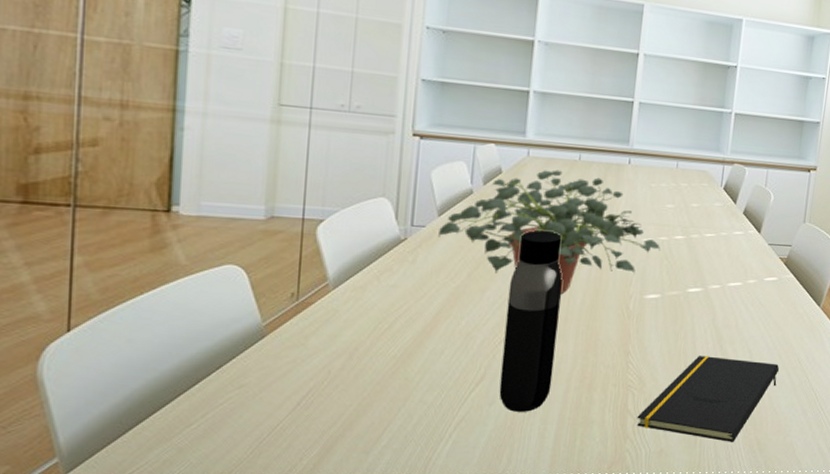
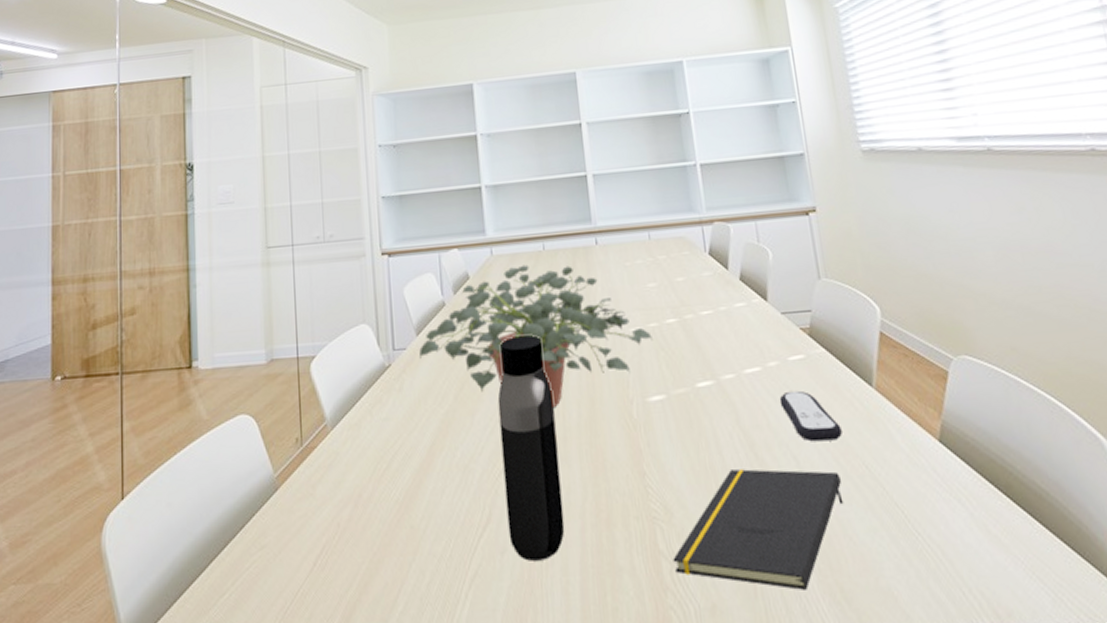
remote control: none [749,303,790,342] -> present [779,390,842,442]

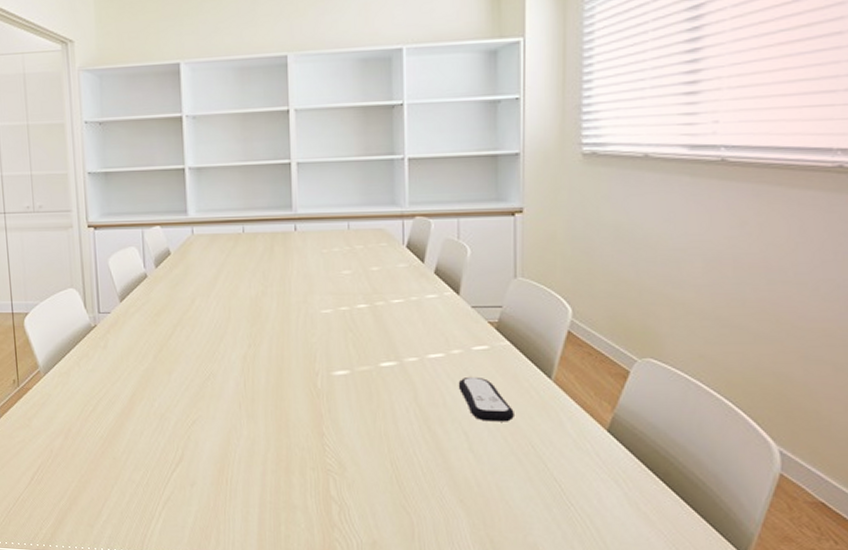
potted plant: present [419,264,653,409] -> none [122,245,342,374]
water bottle: present [497,335,565,561] -> none [193,309,248,494]
notepad: present [672,469,844,590] -> none [342,438,507,538]

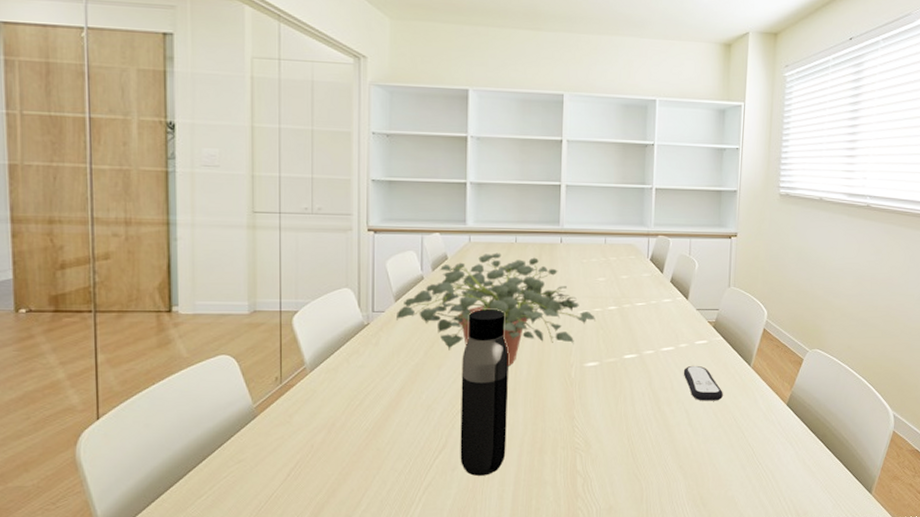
potted plant: none [122,245,342,374] -> present [397,253,595,367]
water bottle: none [193,309,248,494] -> present [460,309,509,476]

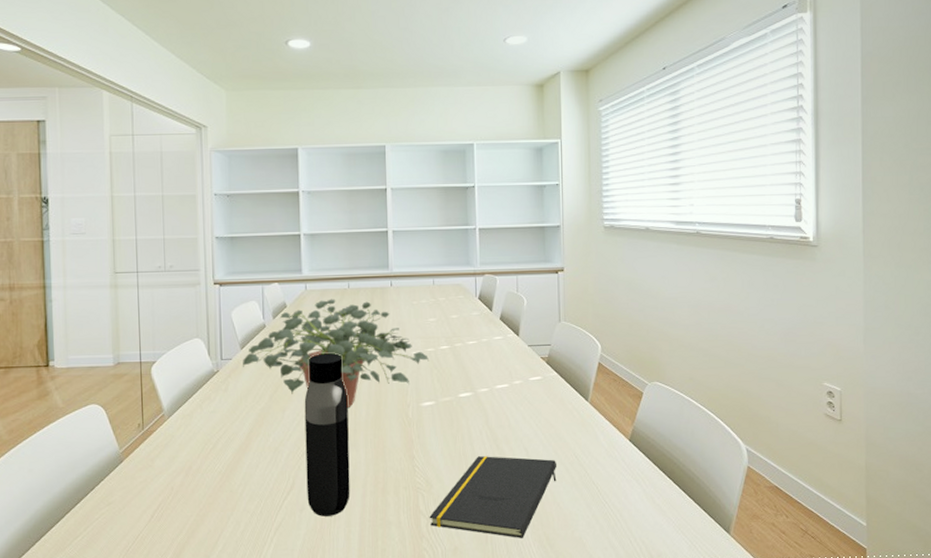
notepad: none [586,417,716,498] -> present [429,456,558,538]
remote control: present [683,365,723,401] -> none [519,402,562,438]

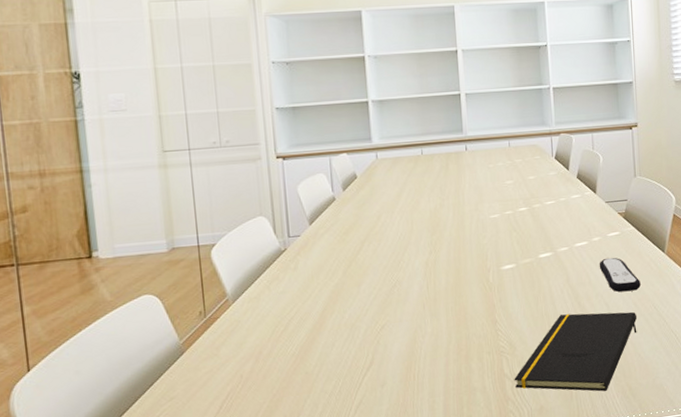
potted plant: present [243,299,429,409] -> none [312,166,507,278]
water bottle: present [304,353,350,516] -> none [380,222,433,390]
remote control: none [519,402,562,438] -> present [599,257,641,292]

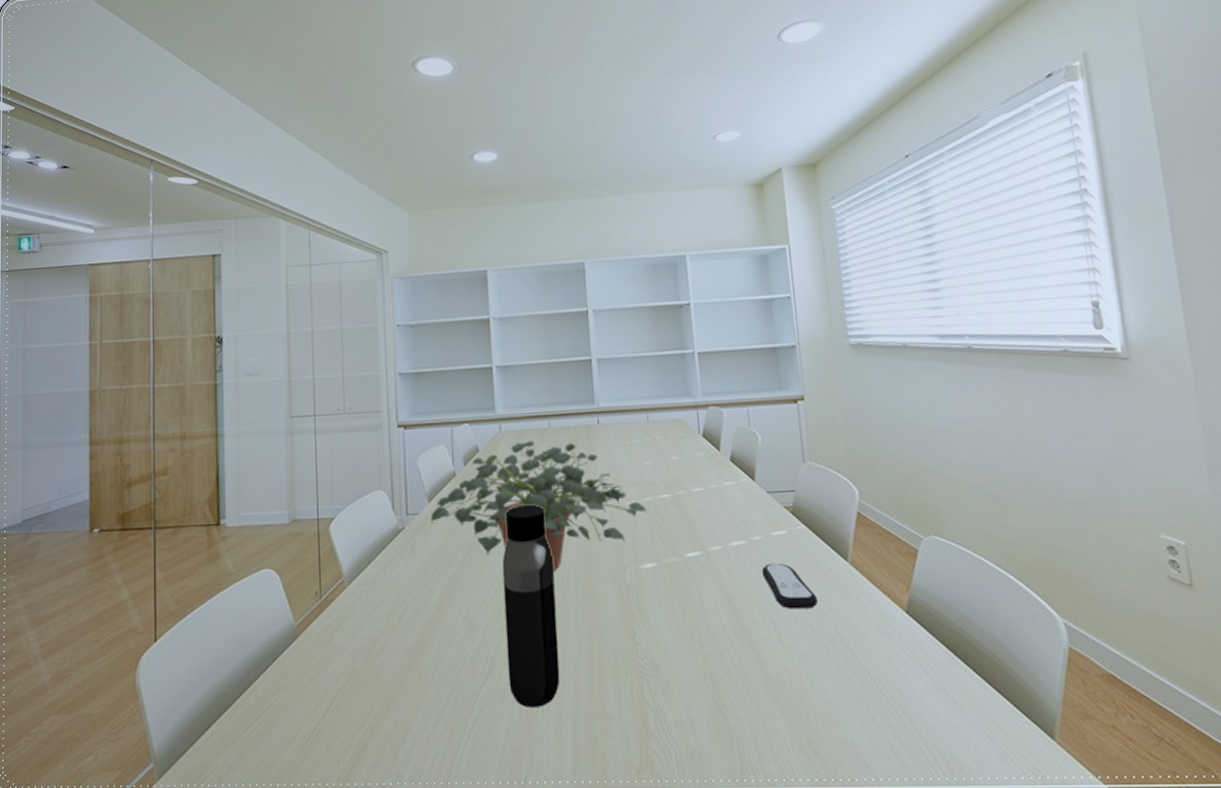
potted plant: none [312,166,507,278] -> present [431,440,647,572]
water bottle: none [380,222,433,390] -> present [502,505,560,707]
notepad: present [514,311,638,392] -> none [657,632,816,740]

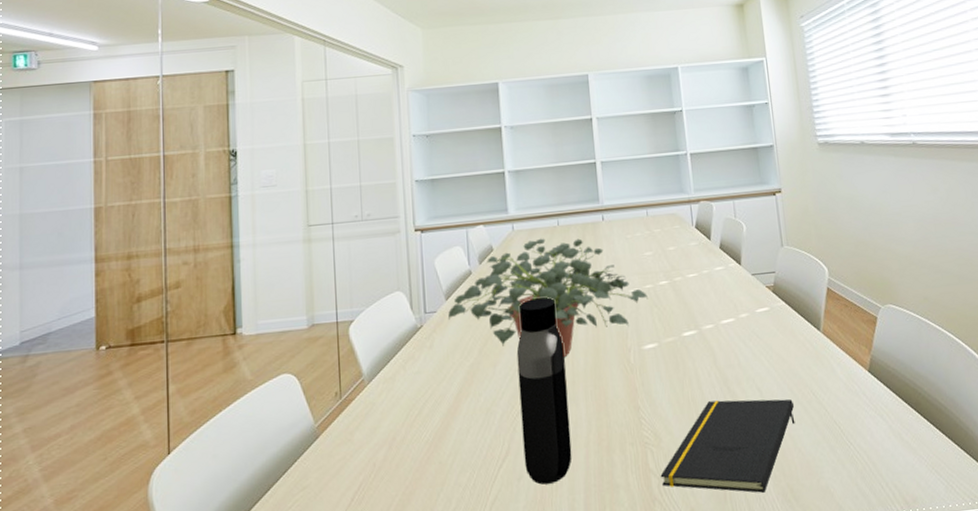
notepad: none [657,632,816,740] -> present [660,399,796,493]
remote control: present [761,562,818,609] -> none [748,336,796,376]

